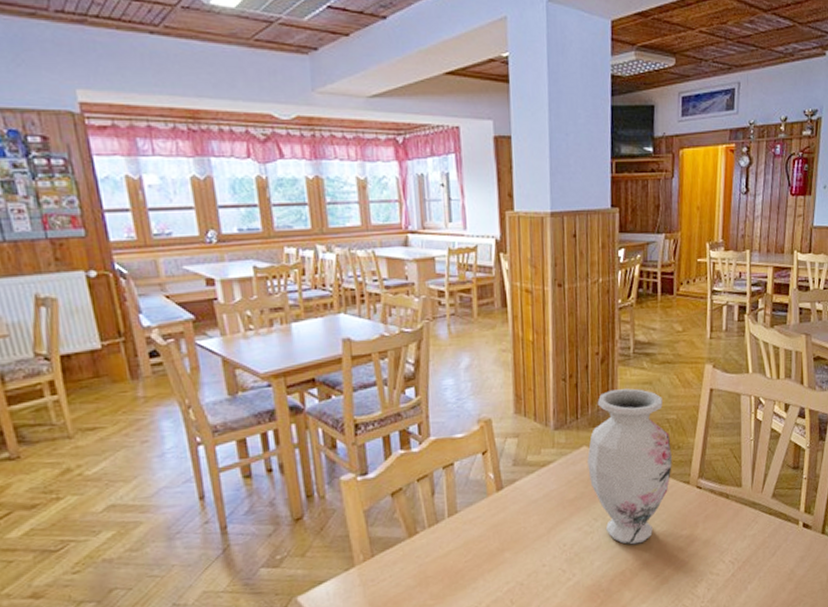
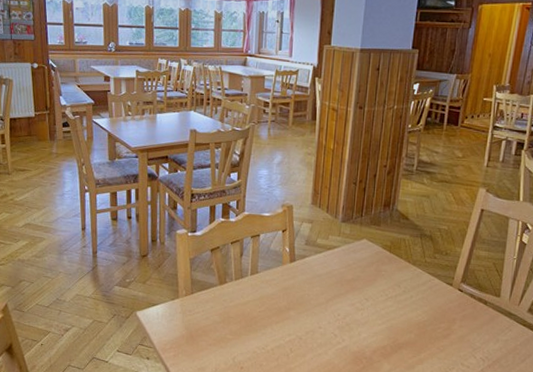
vase: present [587,388,672,545] -> none [365,197,440,327]

